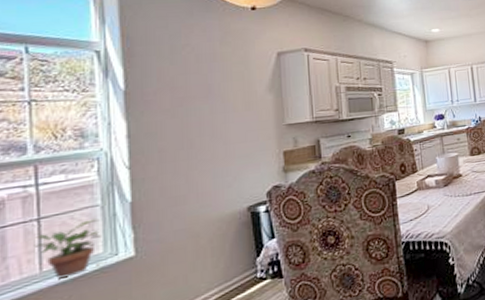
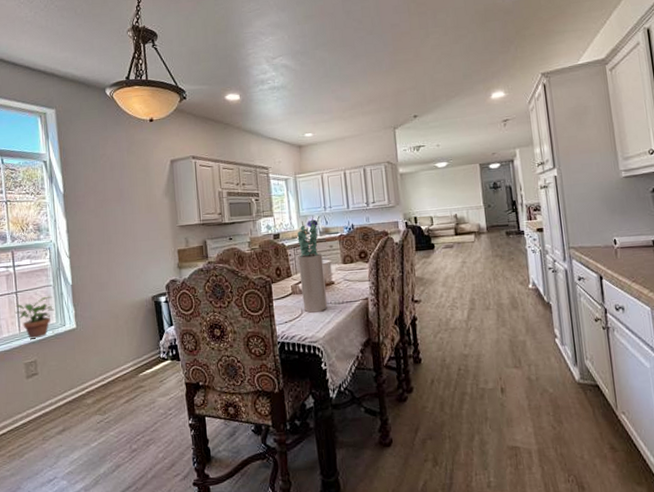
vase: none [423,110,456,208] -> present [297,216,328,313]

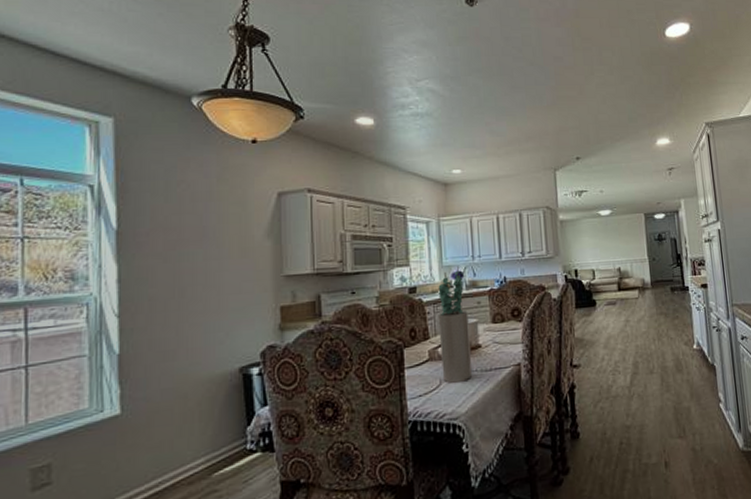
potted plant: present [15,296,54,339] -> none [20,370,87,434]

